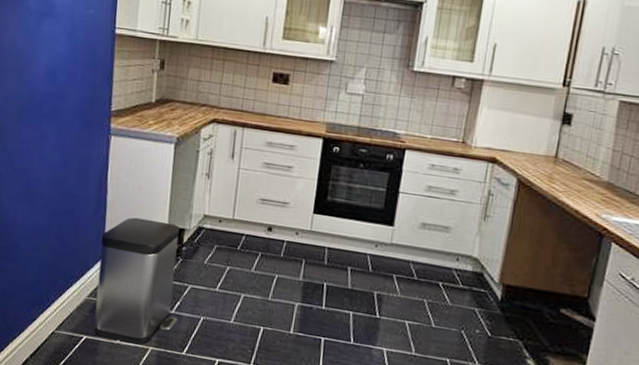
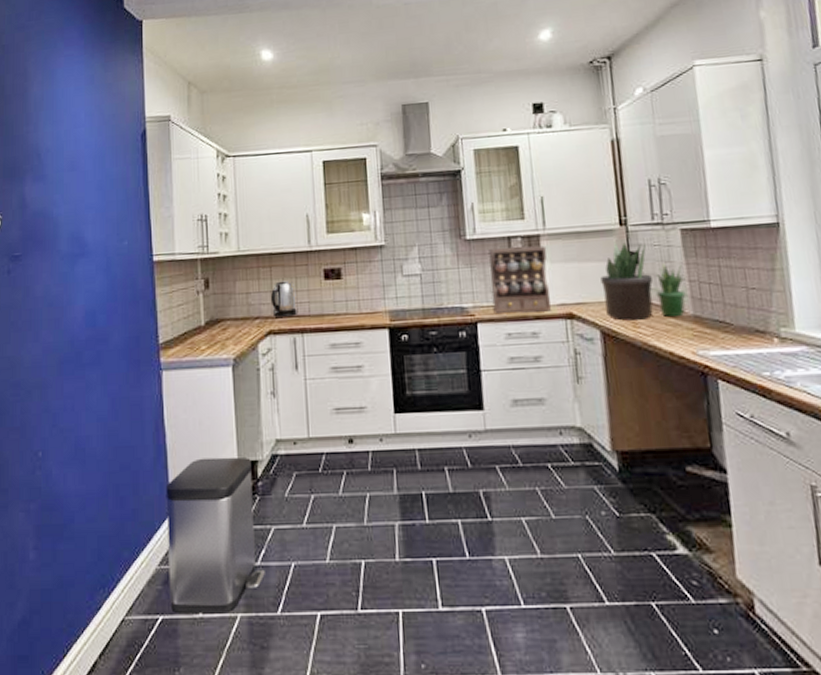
kettle: none [218,75,244,111] -> present [270,280,297,319]
spice rack: none [423,83,488,152] -> present [489,245,552,314]
planter: none [527,100,582,177] -> present [600,241,654,321]
planter: none [577,129,612,181] -> present [656,263,687,318]

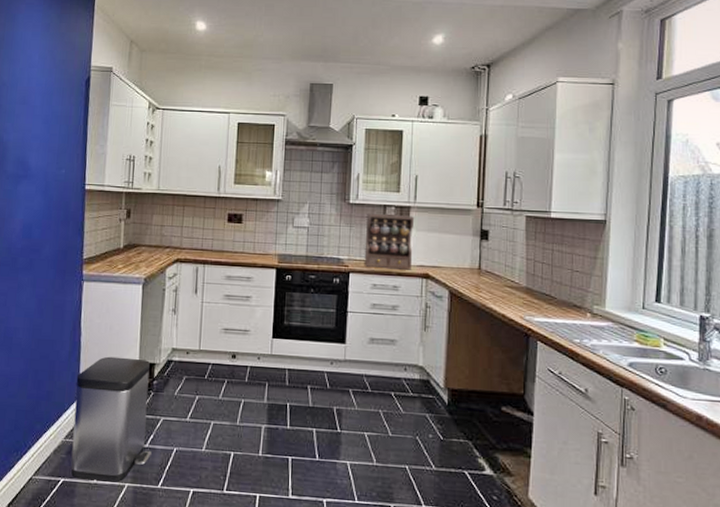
kettle: present [270,280,297,319] -> none [180,219,203,250]
planter: present [600,241,654,321] -> none [455,220,498,286]
planter: present [656,263,687,318] -> none [498,242,525,287]

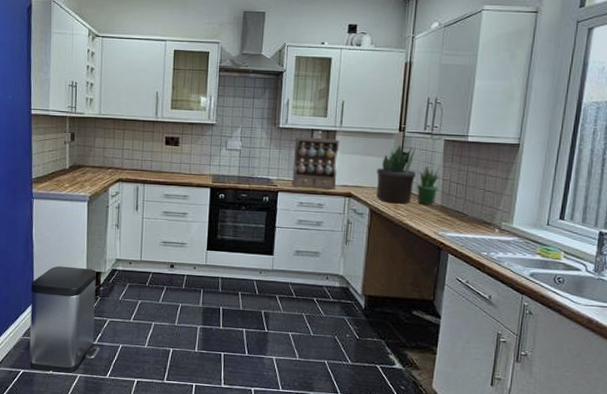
planter: none [455,220,498,286] -> present [377,143,417,204]
planter: none [498,242,525,287] -> present [416,164,442,206]

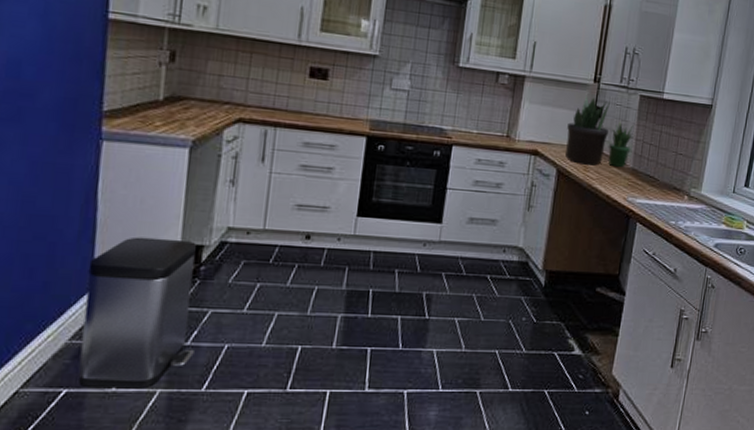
spice rack: present [292,136,340,190] -> none [469,79,529,146]

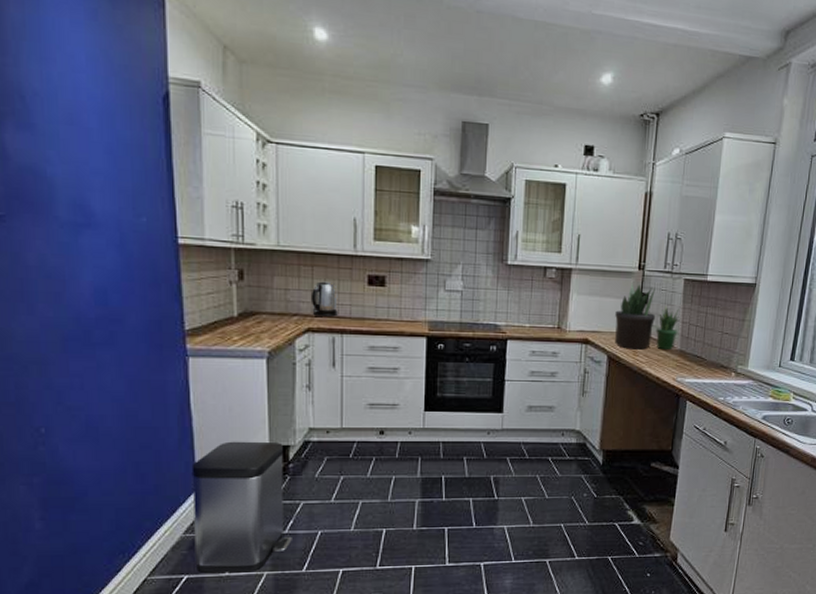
kettle: none [245,69,276,109] -> present [310,281,338,318]

